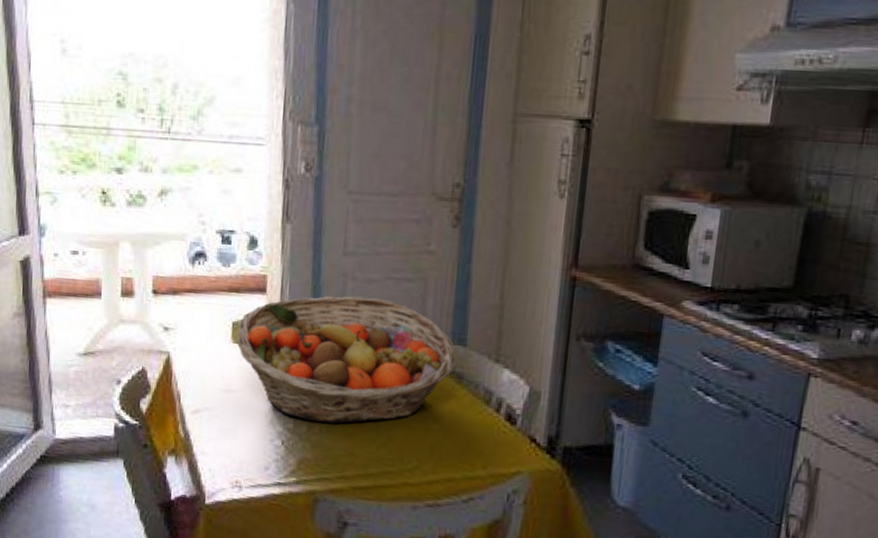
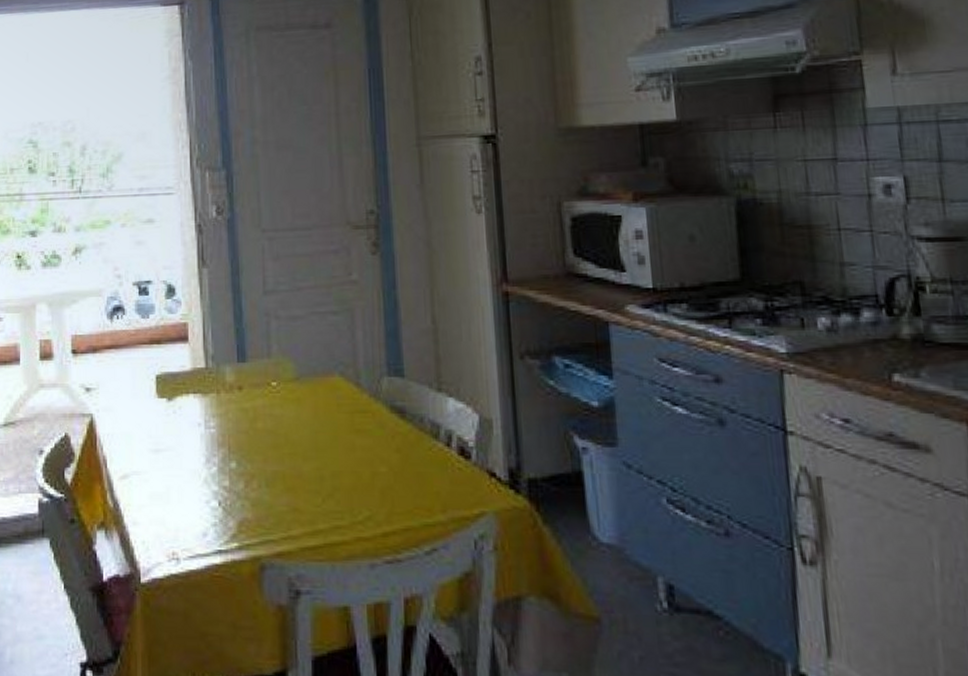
fruit basket: present [236,296,457,423] -> none [162,335,396,476]

